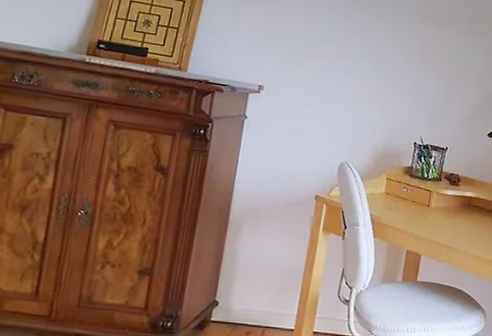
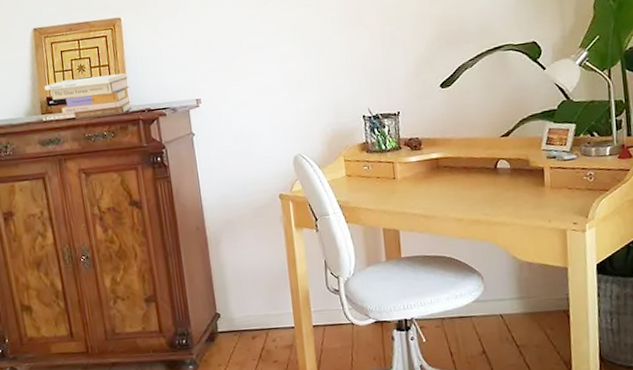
books: none [98,28,195,78] -> present [44,73,132,120]

